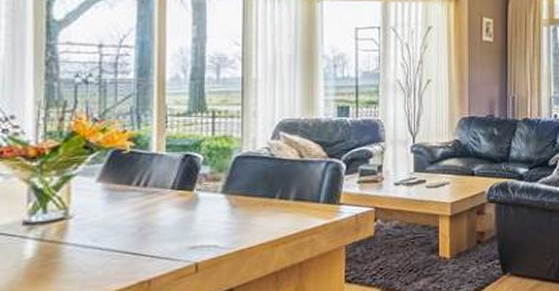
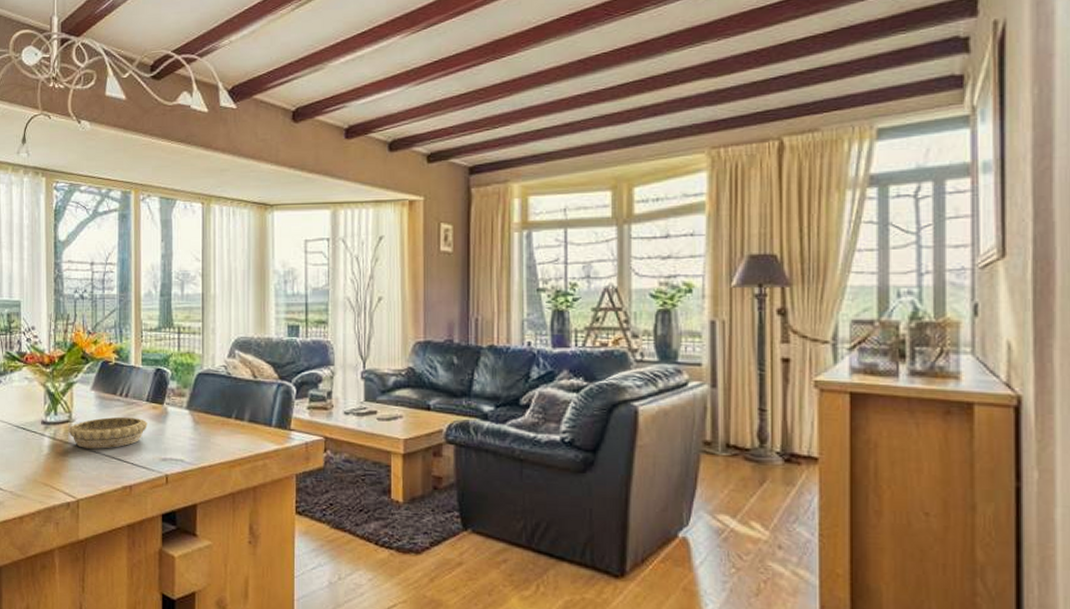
decorative bowl: none [63,207,173,247] -> present [68,416,148,449]

